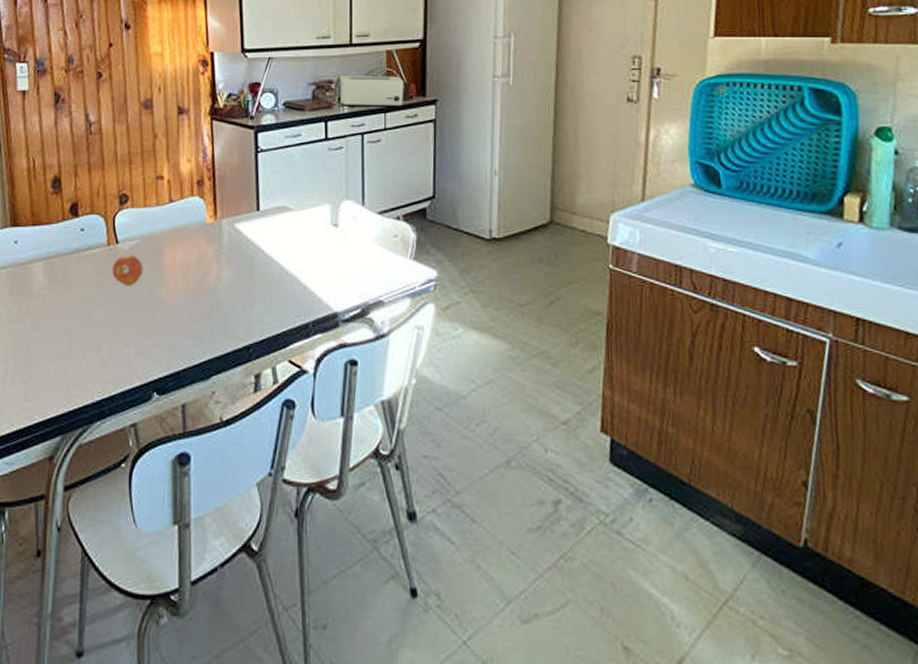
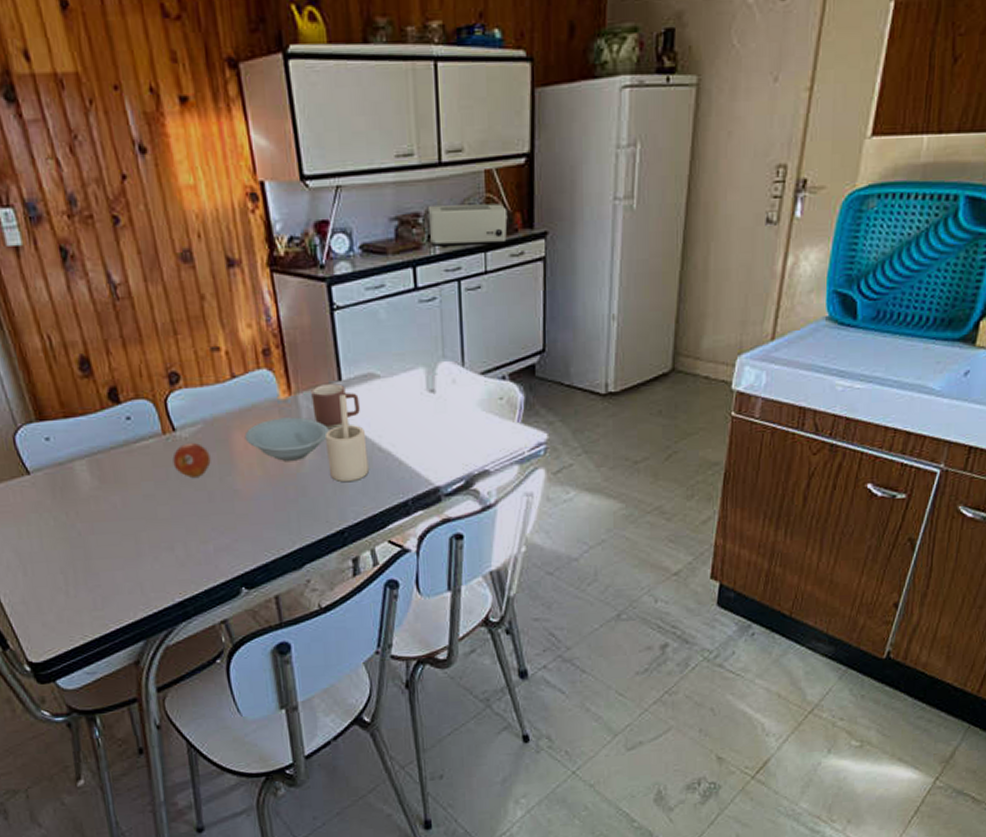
bowl: none [174,239,245,277] -> present [244,417,329,461]
mug: none [233,213,273,251] -> present [311,384,360,428]
straw: none [240,223,276,302] -> present [324,395,369,483]

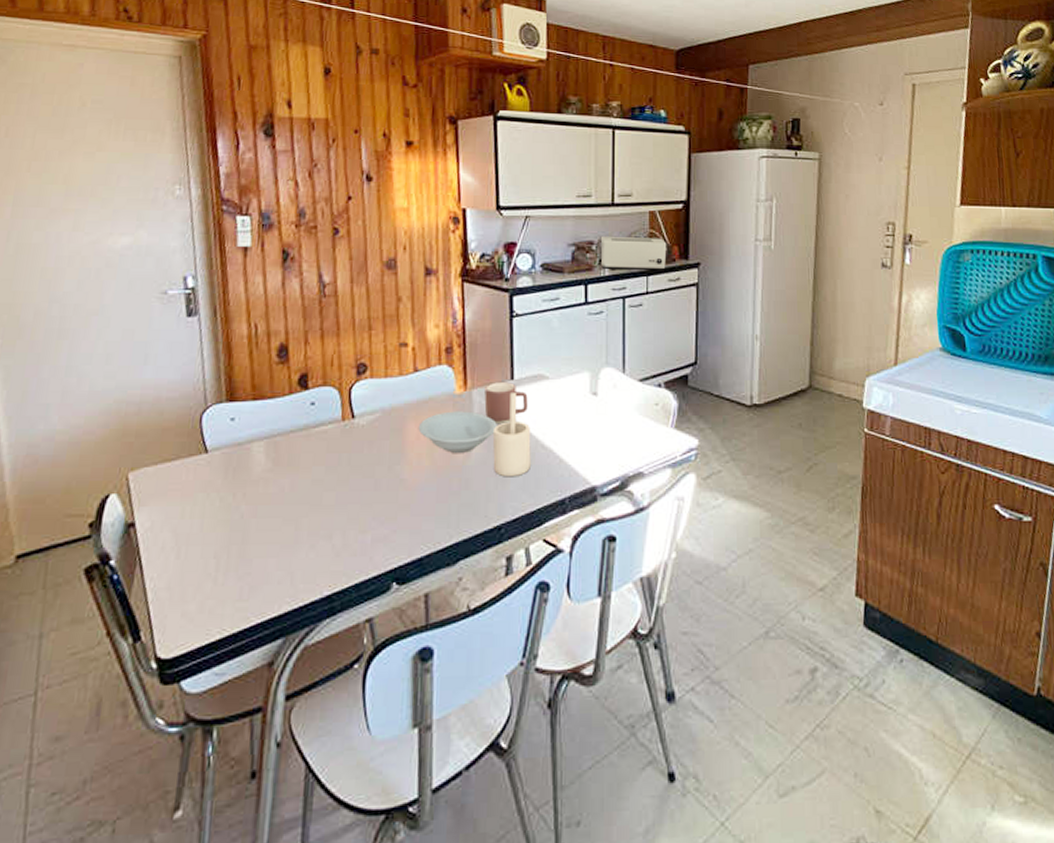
fruit: present [172,442,211,478] -> none [347,430,383,464]

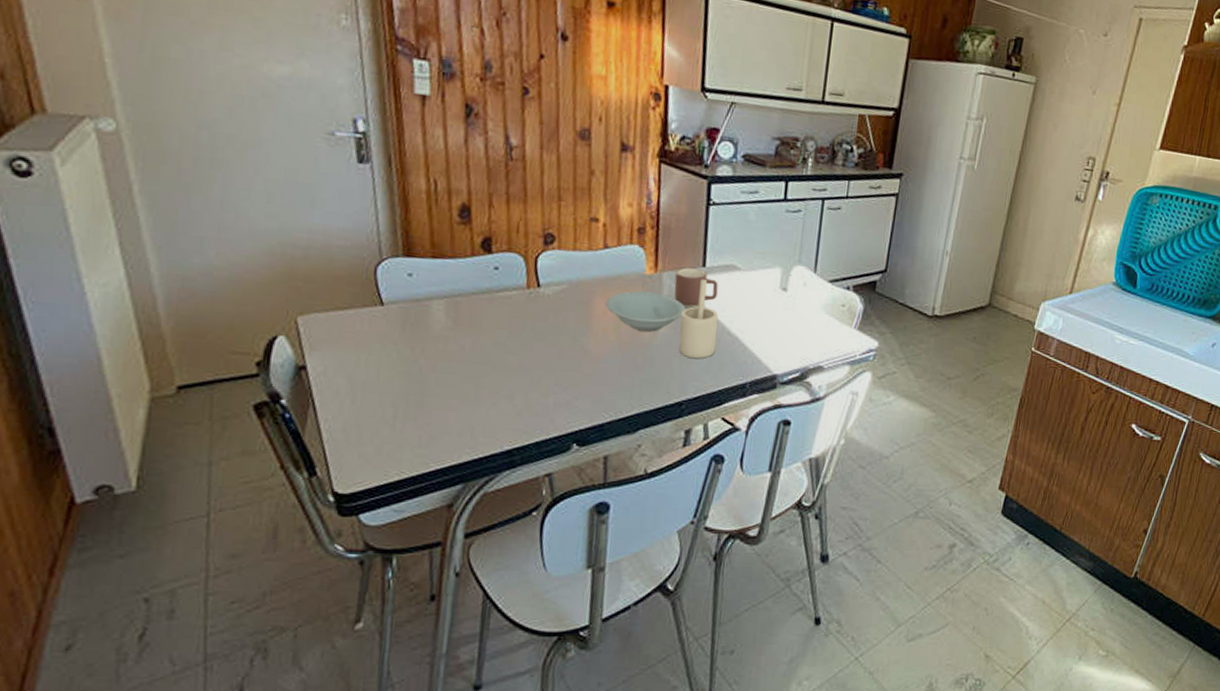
toaster: present [598,237,667,271] -> none [802,134,873,178]

